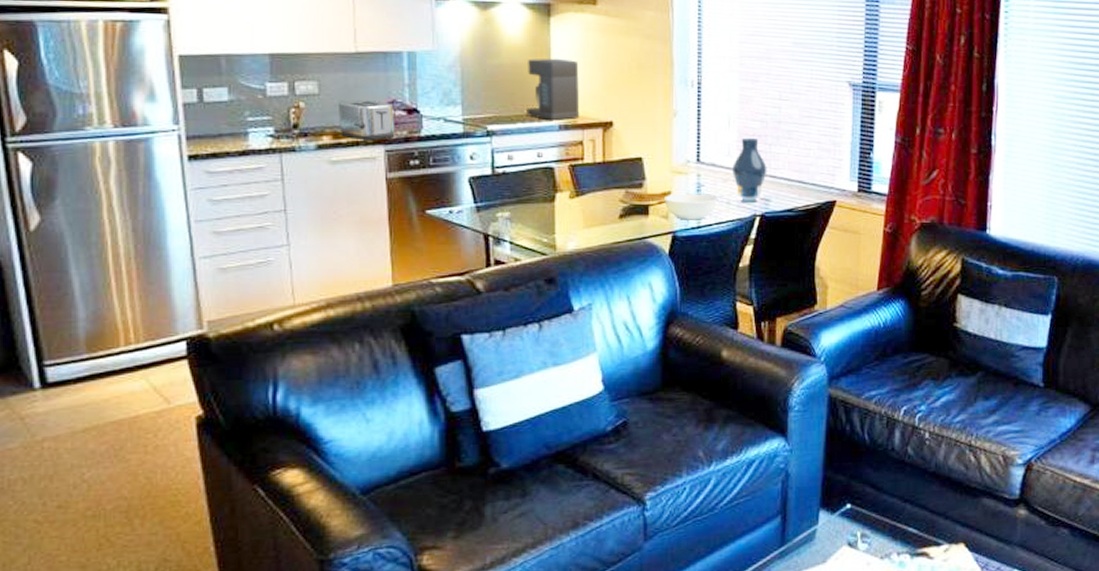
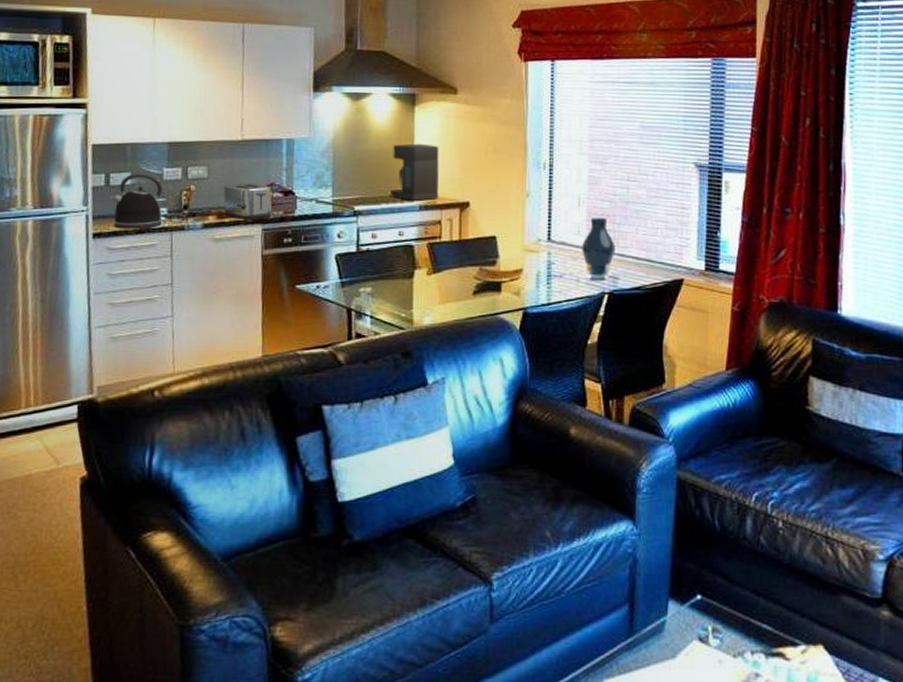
kettle: none [205,88,273,151] -> present [110,173,166,230]
bowl: present [664,193,717,220] -> none [516,271,567,297]

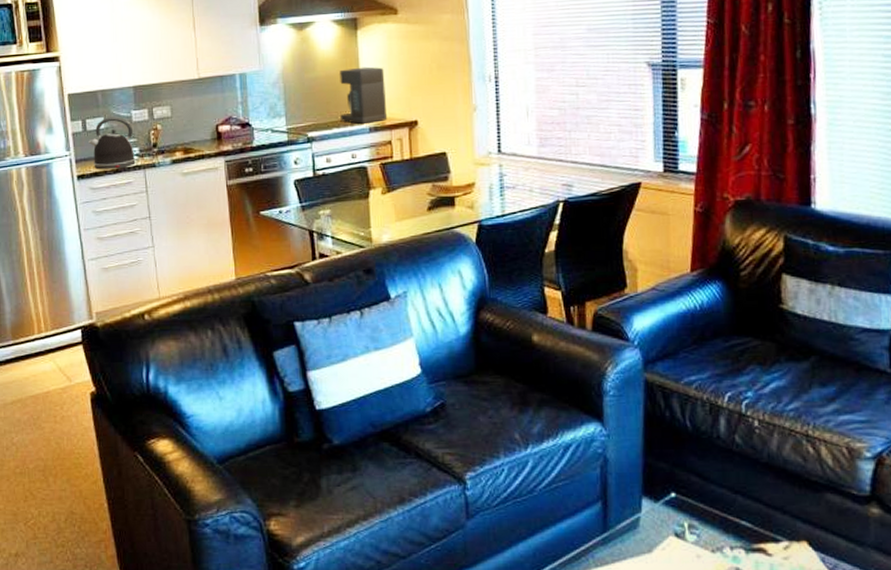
toaster: present [223,183,273,220] -> none [186,118,233,154]
vase: present [582,217,616,282] -> none [533,125,568,191]

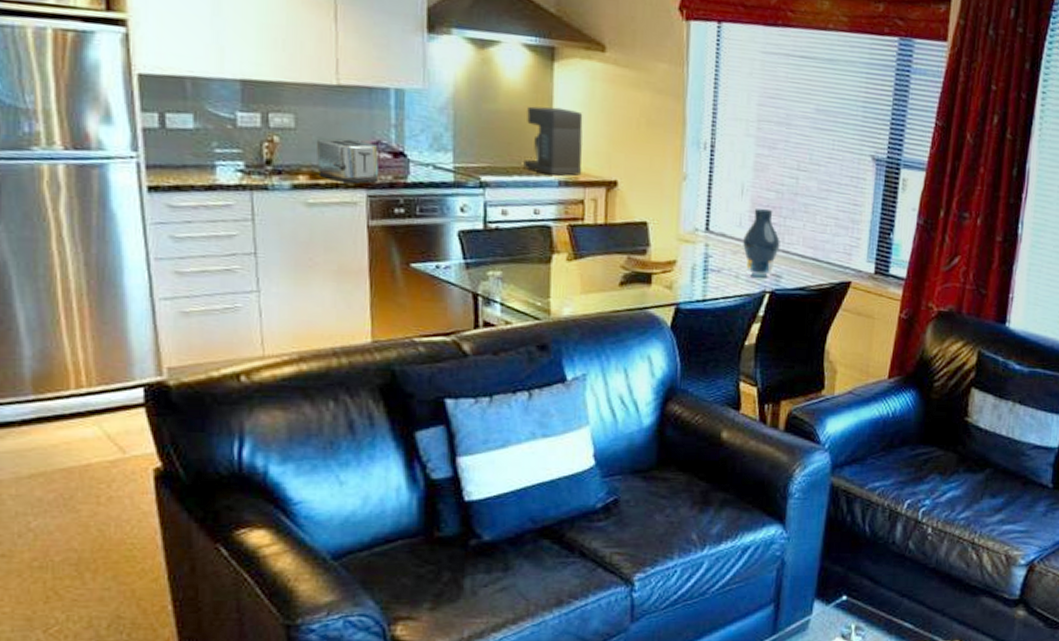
kettle: present [88,116,138,170] -> none [167,114,243,186]
toaster: none [186,118,233,154] -> present [316,137,380,184]
vase: none [533,125,568,191] -> present [743,208,780,280]

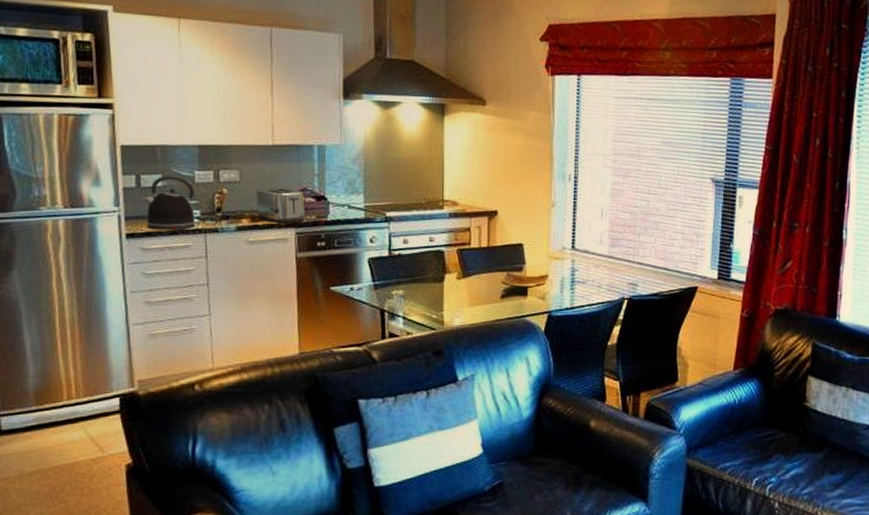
kettle: none [167,114,243,186] -> present [142,175,199,231]
coffee maker: present [523,106,583,177] -> none [420,152,468,210]
vase: present [743,208,780,280] -> none [604,227,635,288]

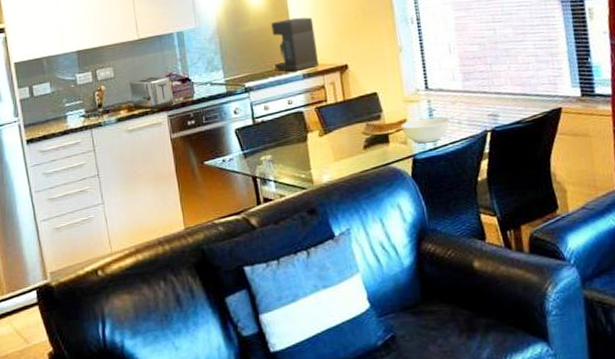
kettle: present [142,175,199,231] -> none [36,81,85,133]
coffee maker: none [420,152,468,210] -> present [271,17,320,72]
bowl: none [542,277,589,302] -> present [401,117,449,144]

